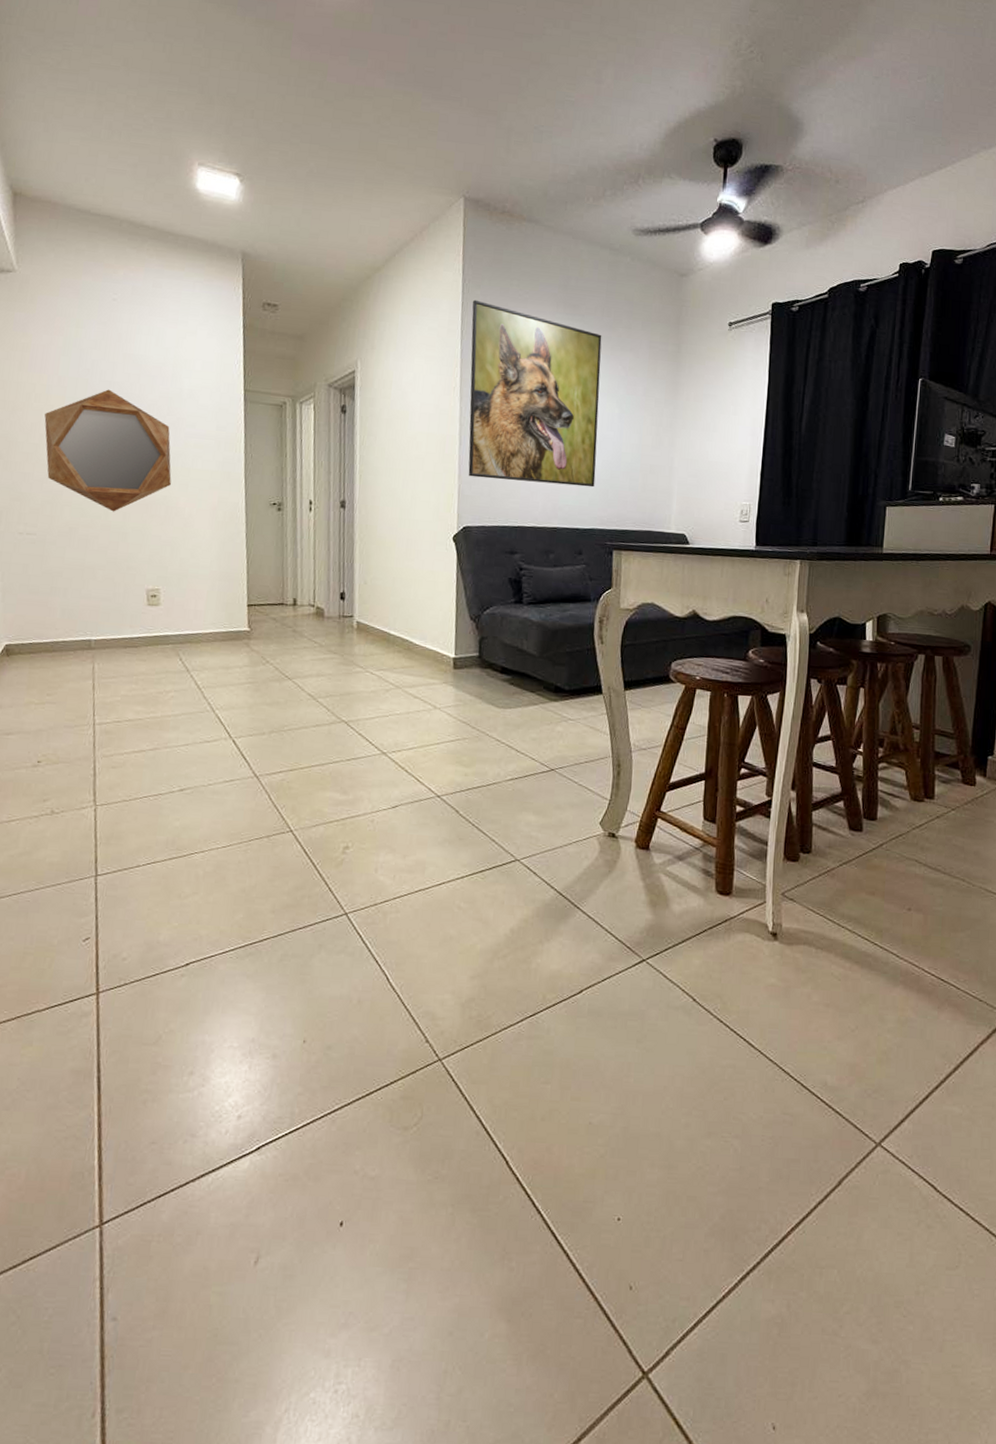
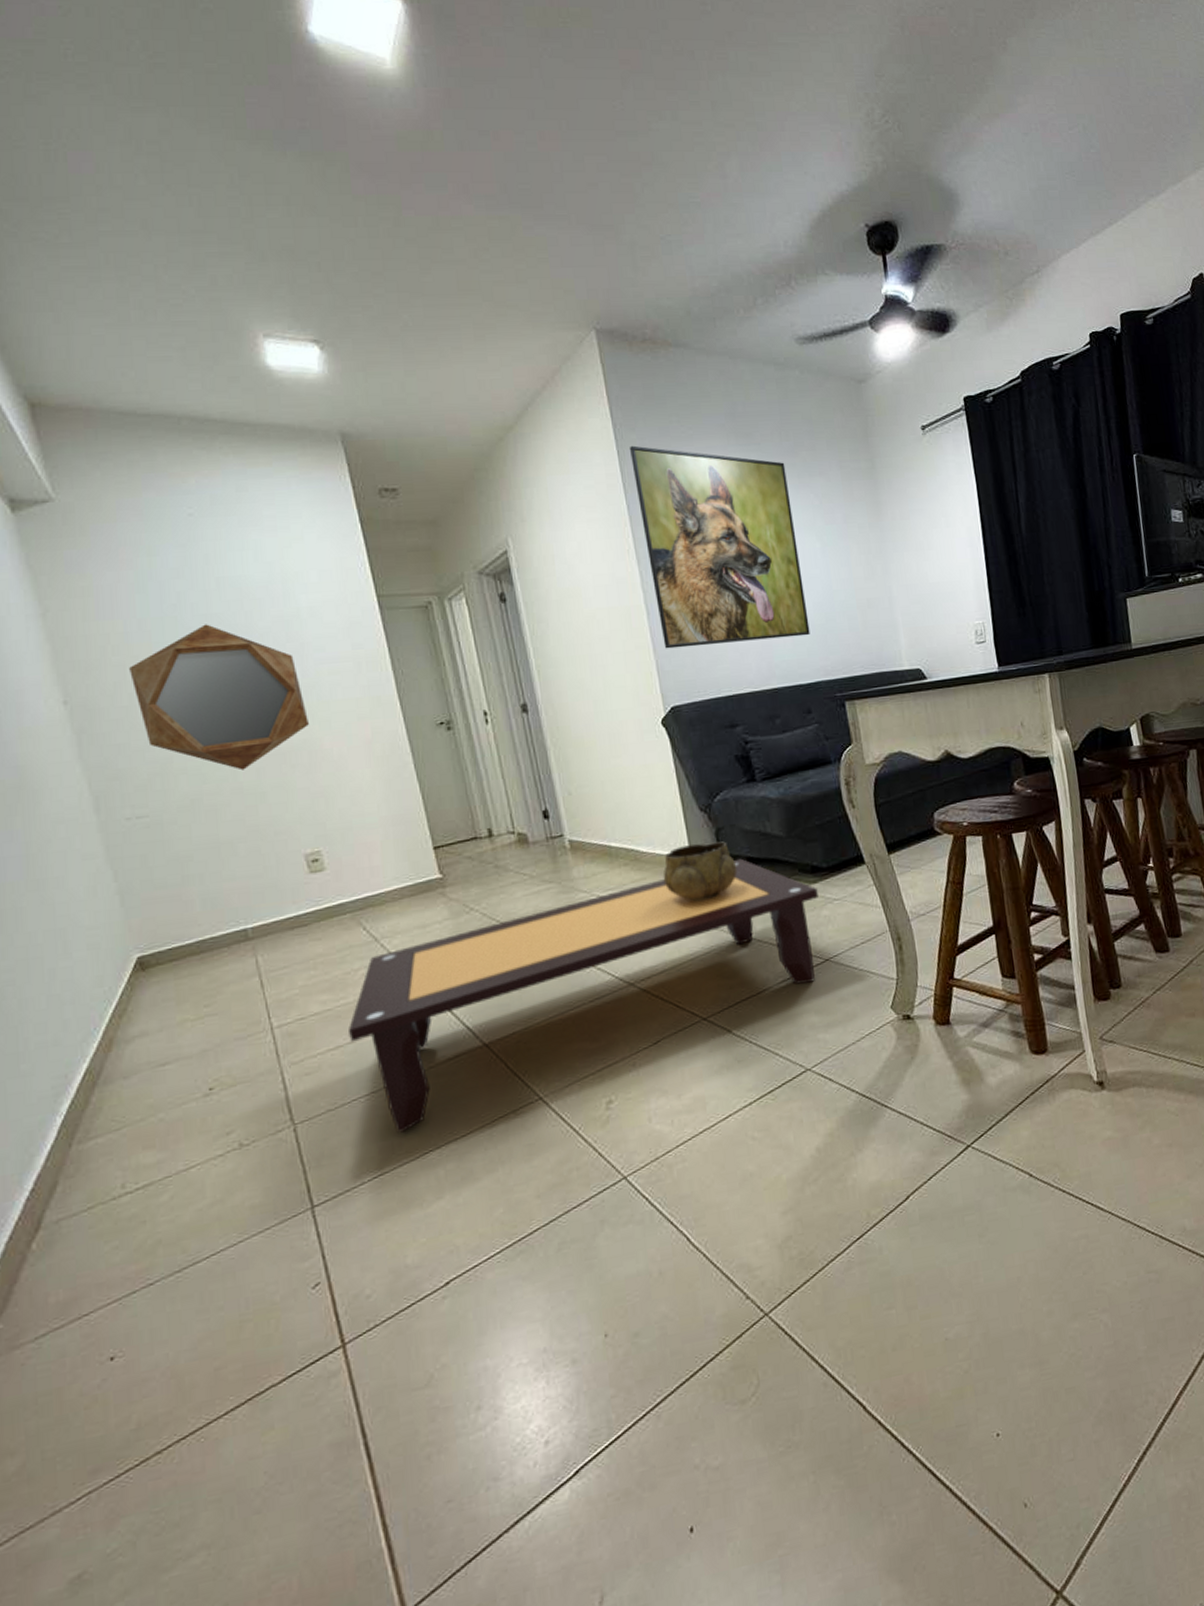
coffee table: none [151,666,557,832] -> present [349,858,818,1133]
decorative bowl: none [428,646,492,697] -> present [663,841,738,902]

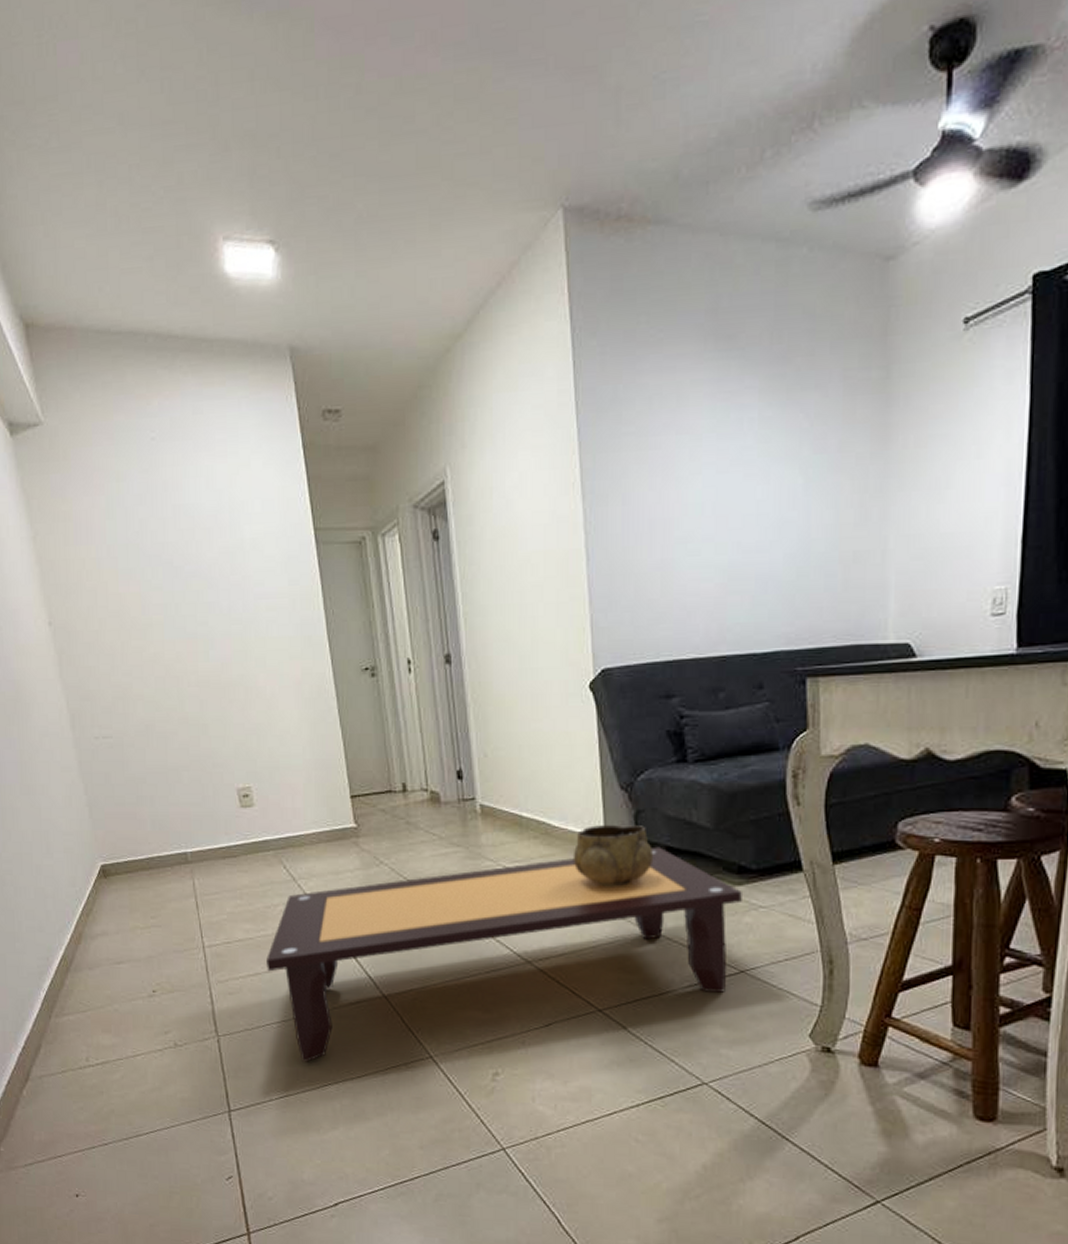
home mirror: present [129,624,309,771] -> none [100,553,246,701]
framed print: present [629,445,810,649] -> none [586,354,776,602]

